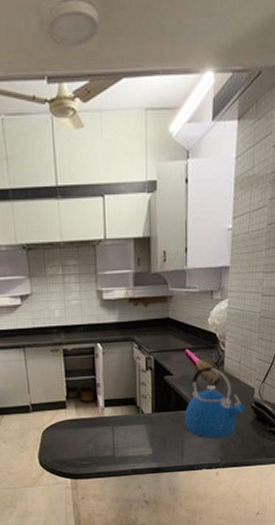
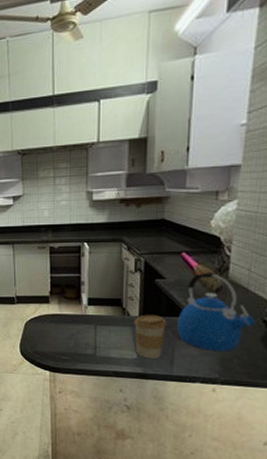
coffee cup: none [148,410,176,453] -> present [134,314,167,359]

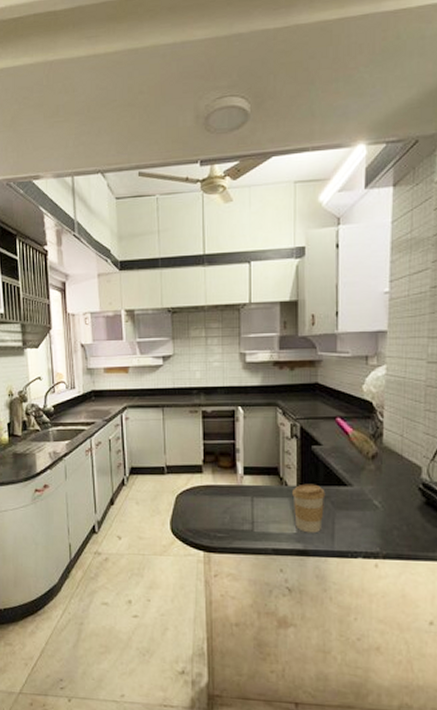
kettle: present [177,272,255,352] -> none [336,438,411,523]

